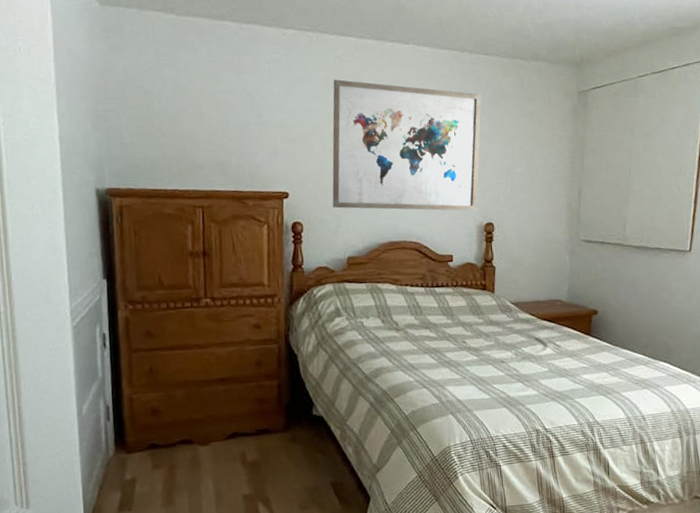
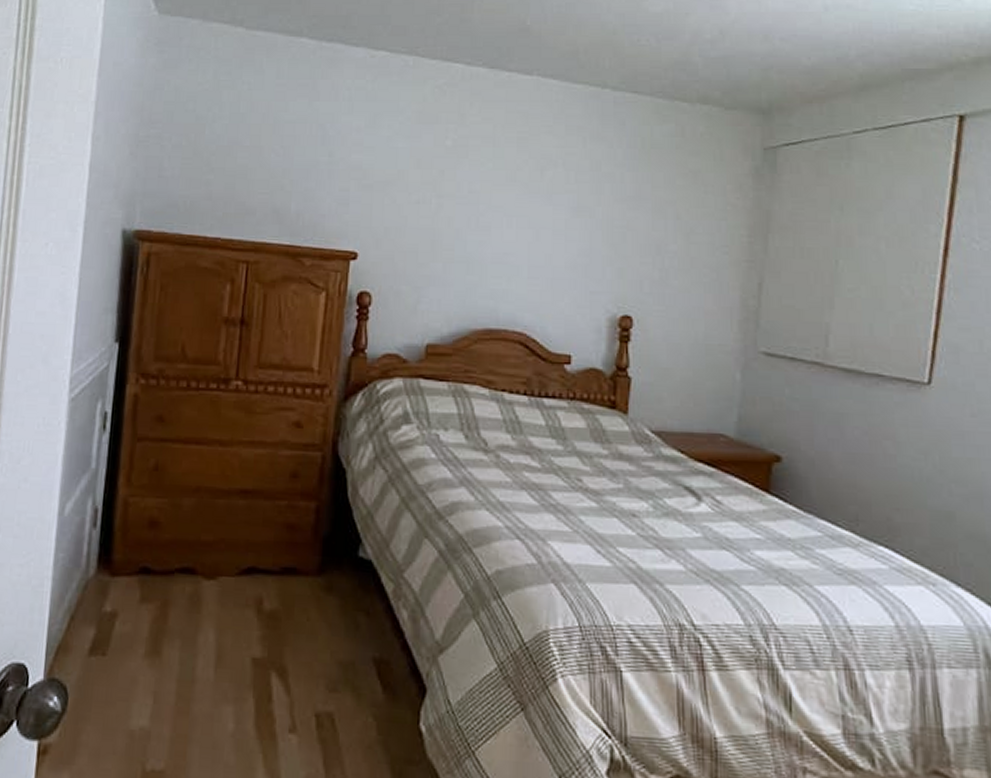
wall art: present [332,79,482,211] -> none [413,115,626,297]

